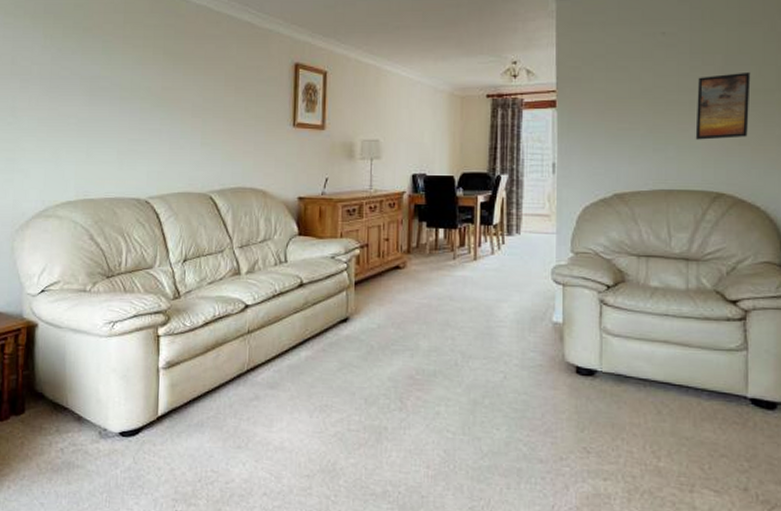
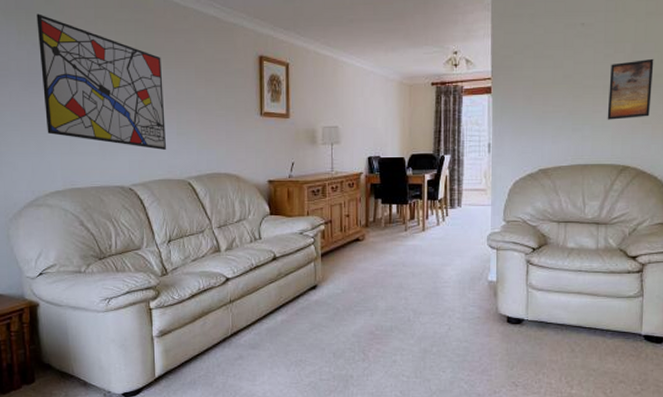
wall art: none [63,18,190,161] -> present [36,13,166,150]

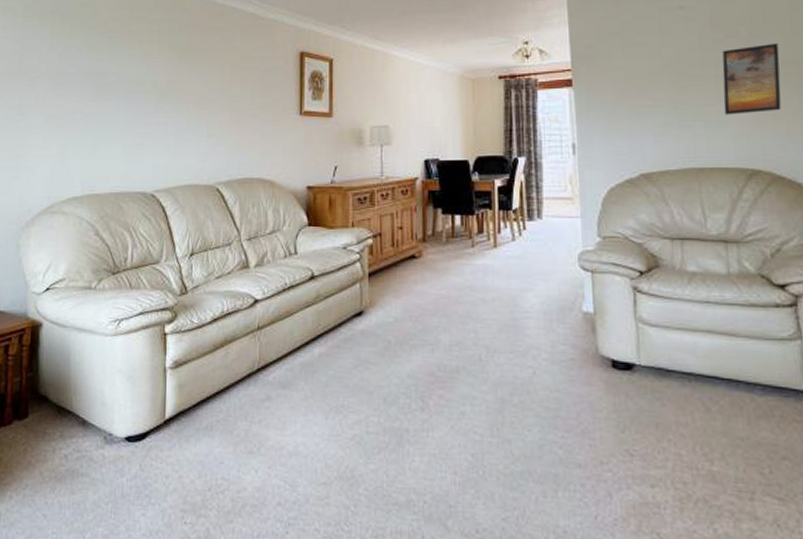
wall art: present [36,13,166,150] -> none [70,17,195,153]

